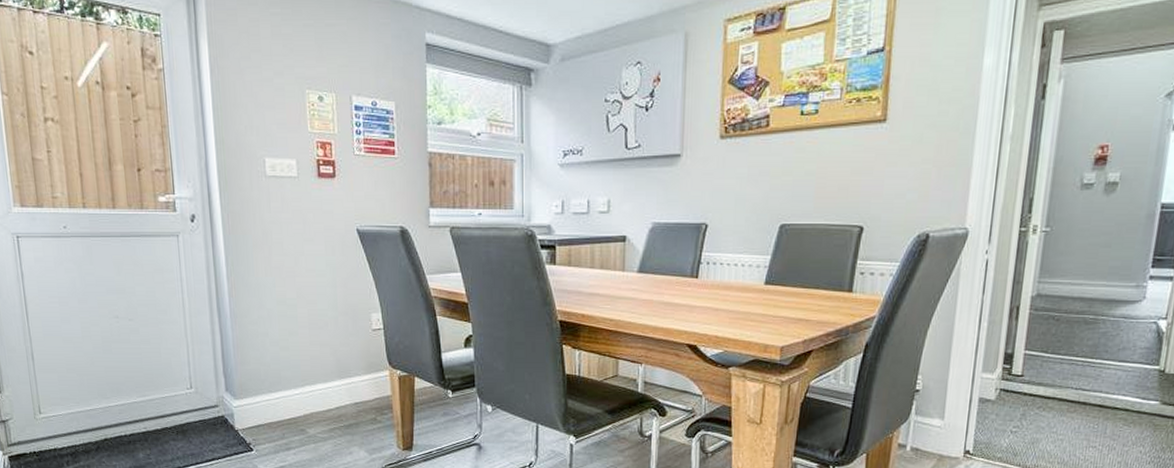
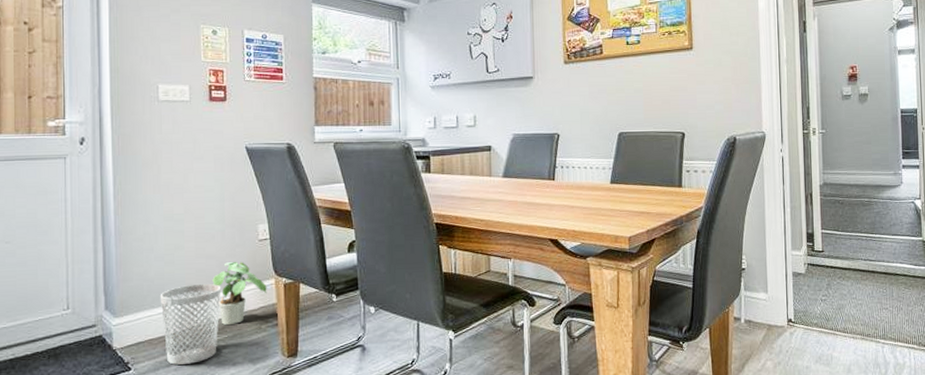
wastebasket: none [276,371,336,449] -> present [160,283,221,365]
potted plant: none [327,351,382,414] -> present [212,262,267,325]

